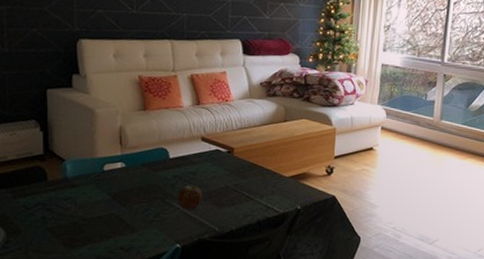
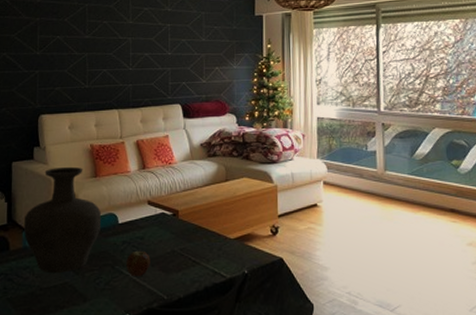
vase: none [64,97,150,205] -> present [24,166,101,274]

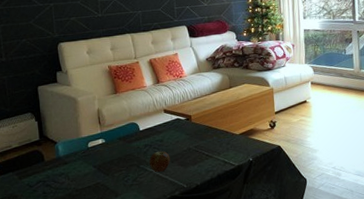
vase: present [24,166,101,274] -> none [55,86,125,177]

